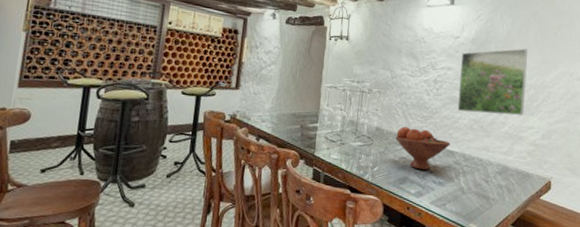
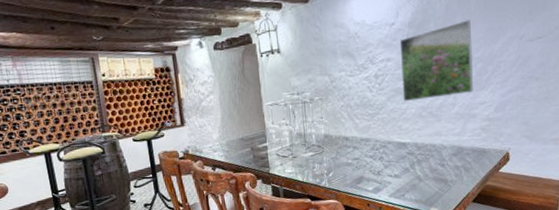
fruit bowl: present [395,127,450,170] -> none [344,127,401,167]

